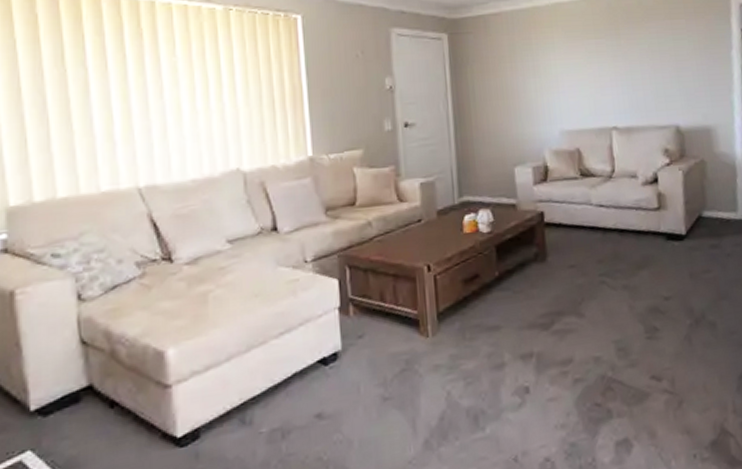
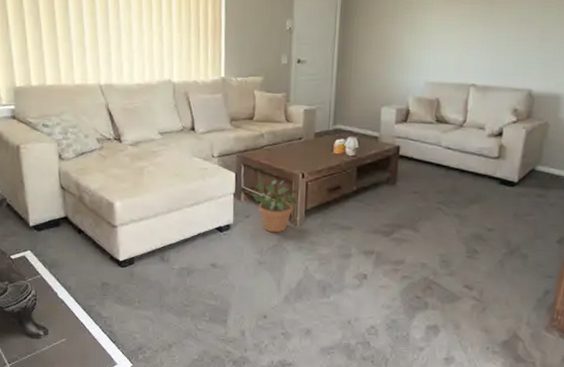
potted plant: none [364,278,433,353] -> present [252,180,303,233]

